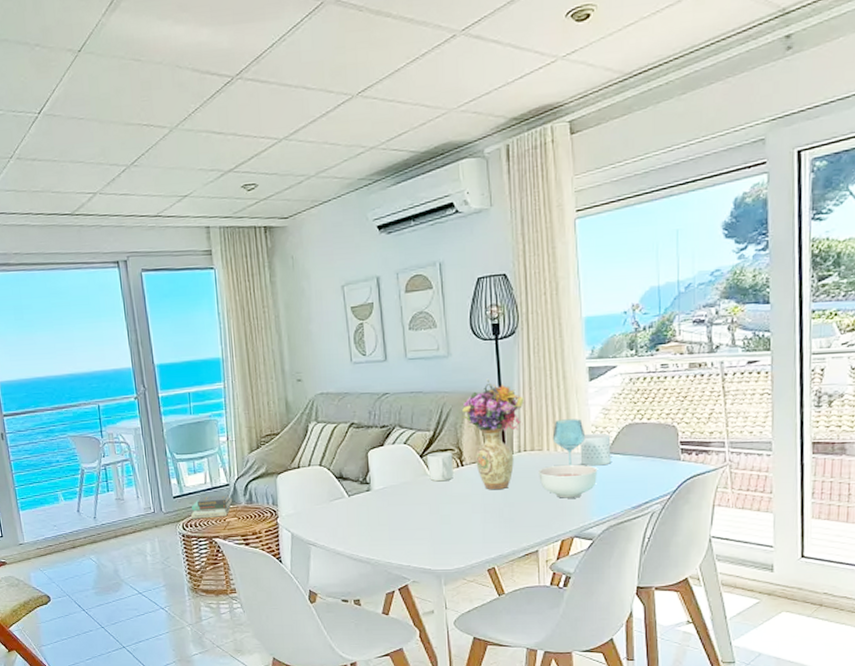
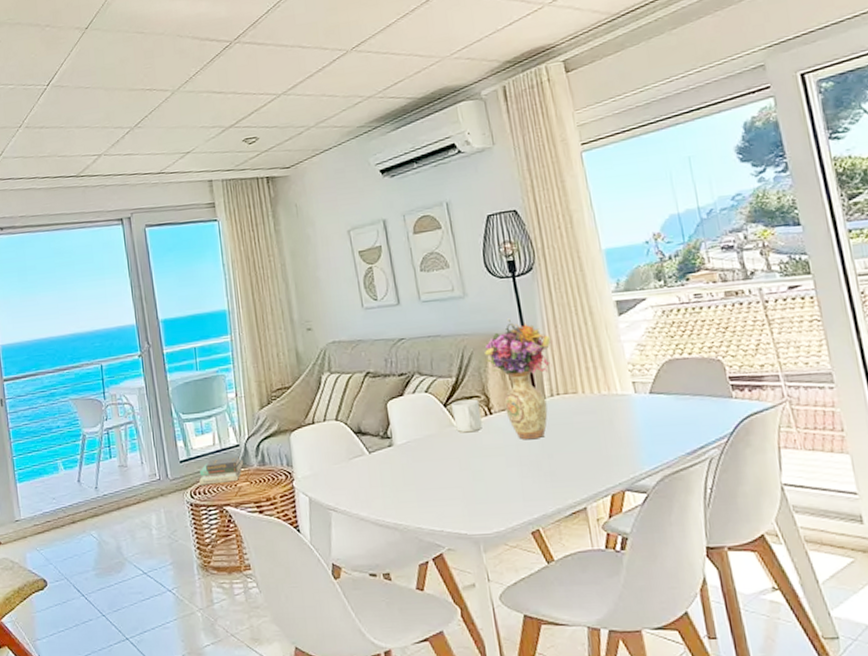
bowl: present [539,464,598,498] -> none [576,407,642,446]
wine glass: present [552,419,586,466] -> none [586,357,623,409]
mug: present [580,433,611,466] -> none [618,371,655,409]

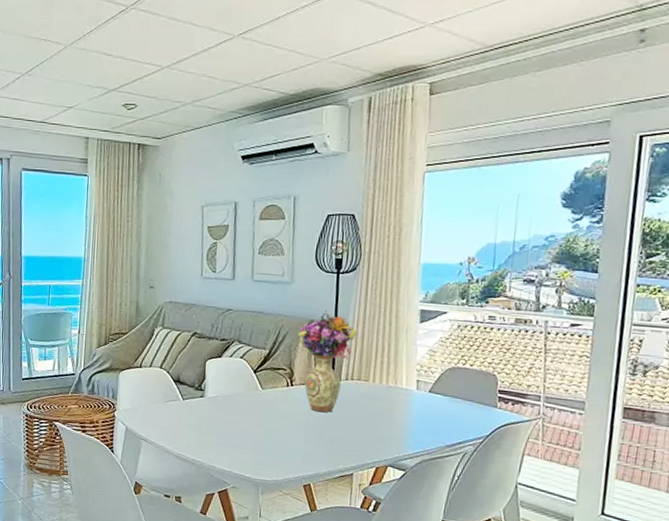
books: present [199,457,244,486] -> none [36,381,76,403]
mug: present [450,399,482,433] -> none [259,369,285,398]

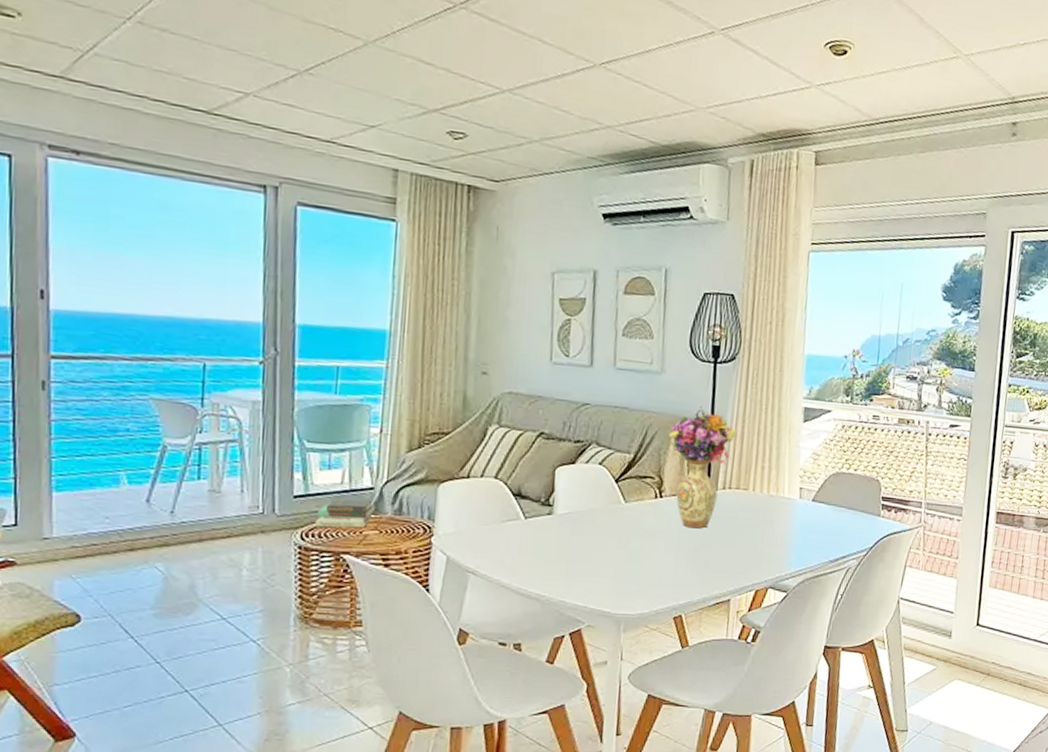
books: none [36,381,76,403] -> present [315,499,376,528]

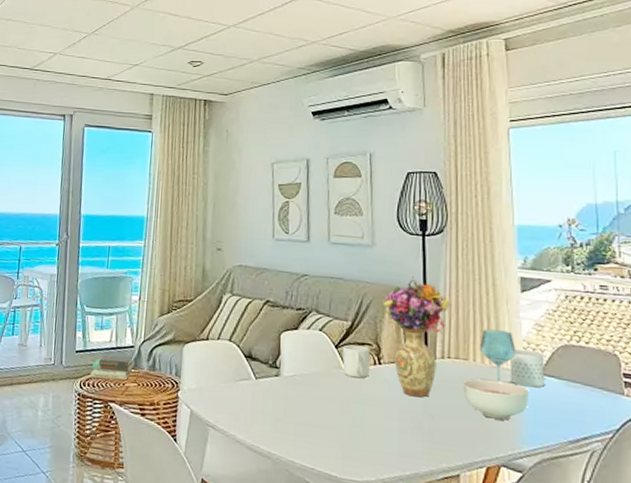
mug: none [622,478,652,513] -> present [342,344,370,378]
bowl: none [740,507,801,546] -> present [463,379,530,420]
wine glass: none [759,459,794,510] -> present [479,329,516,382]
mug: none [784,477,817,514] -> present [510,348,545,388]

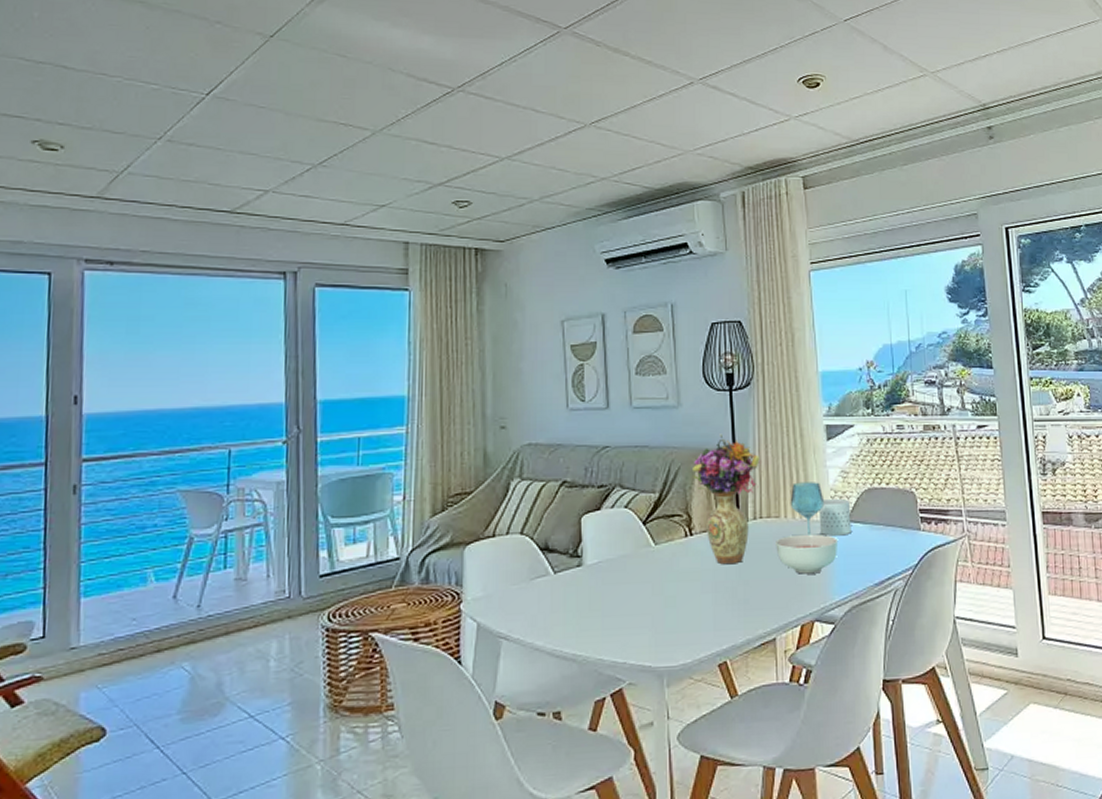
books: present [90,355,136,381] -> none [342,572,403,606]
mug: present [342,344,370,378] -> none [650,518,681,555]

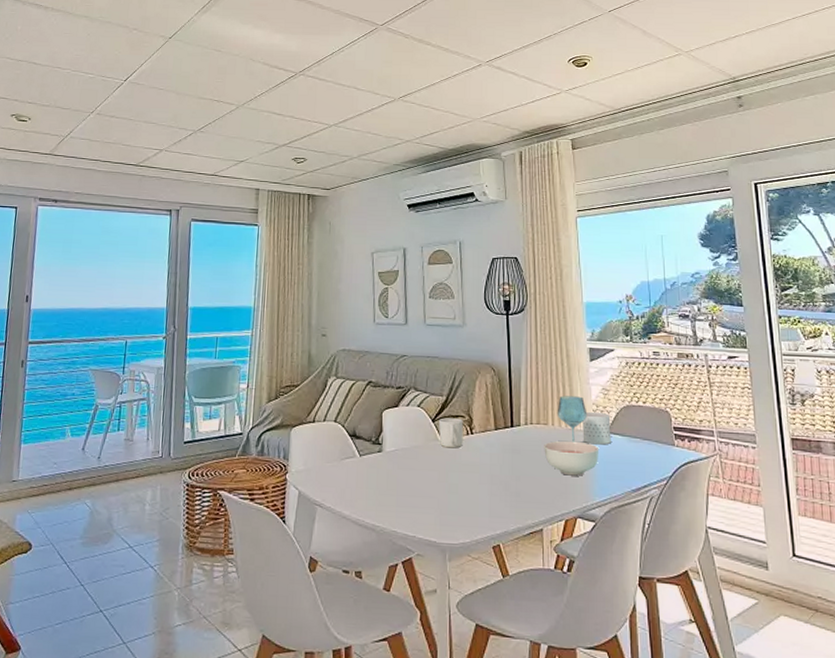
mug: none [650,518,681,555] -> present [438,418,463,448]
flower arrangement: present [693,434,763,565] -> none [474,350,534,462]

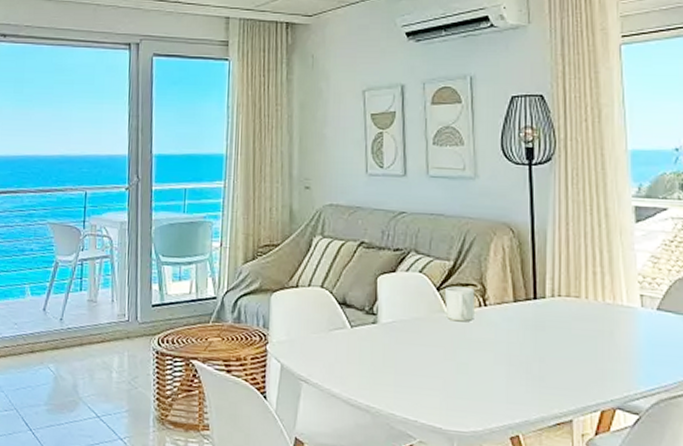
bowl: present [544,440,600,476] -> none [575,317,646,360]
wine glass: present [557,396,588,442] -> none [592,263,631,320]
mug: present [582,411,611,445] -> none [624,283,661,324]

